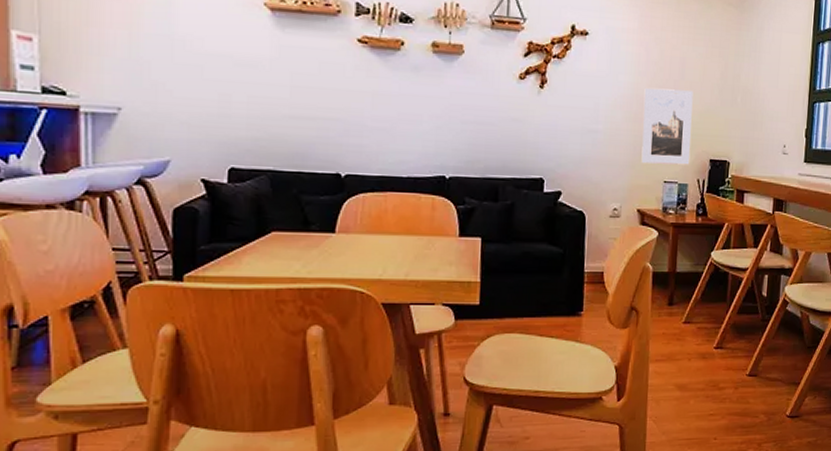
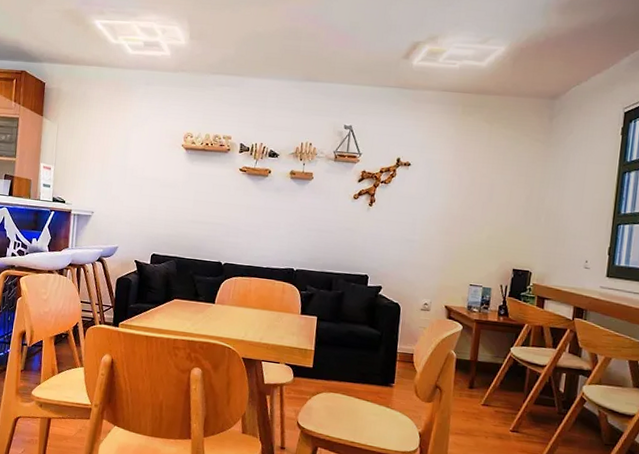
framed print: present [641,87,693,165] -> none [450,207,500,273]

